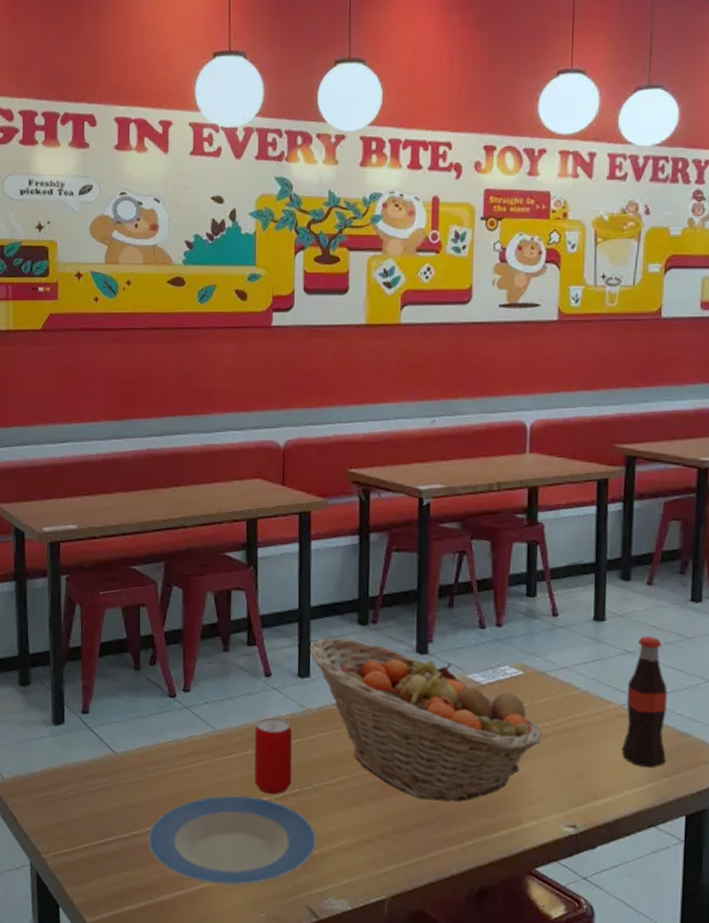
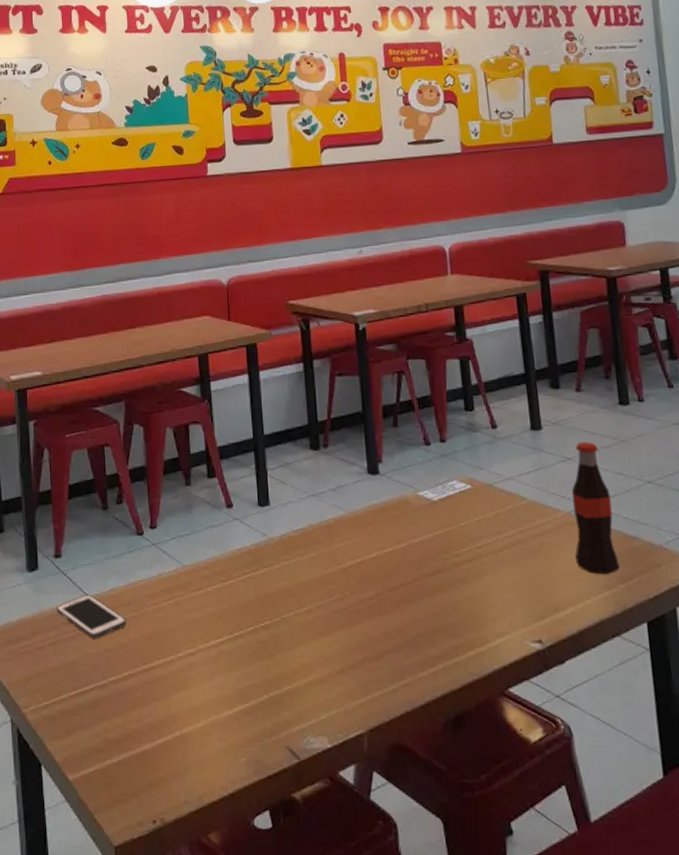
cell phone: none [81,750,153,794] -> present [56,594,126,640]
plate: present [147,795,317,886] -> none [124,631,291,730]
beverage can: present [254,717,293,795] -> none [221,548,261,629]
fruit basket: present [309,637,543,802] -> none [266,464,497,624]

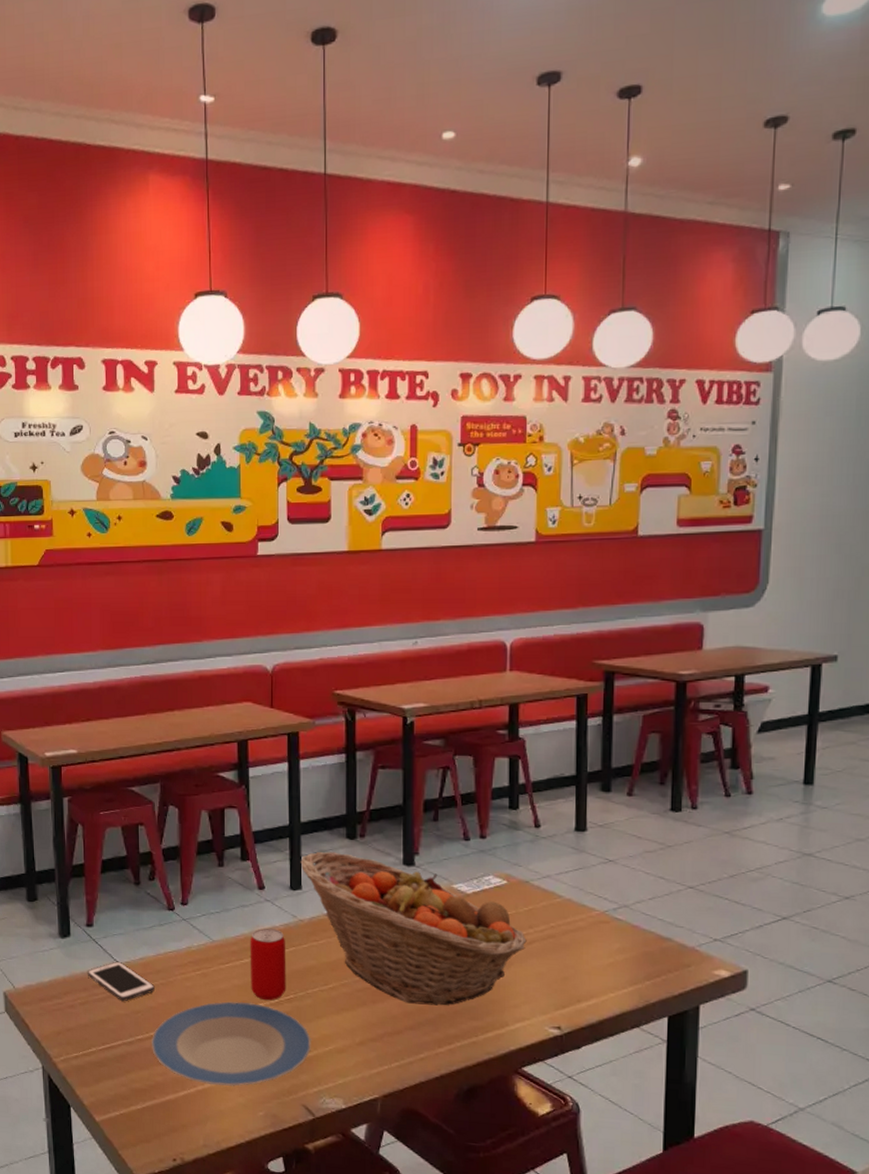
plate: none [124,631,291,730] -> present [151,1001,311,1087]
beverage can: none [221,548,261,629] -> present [250,928,286,1001]
fruit basket: none [266,464,497,624] -> present [300,851,527,1006]
bottle: present [572,442,620,575] -> none [604,845,649,972]

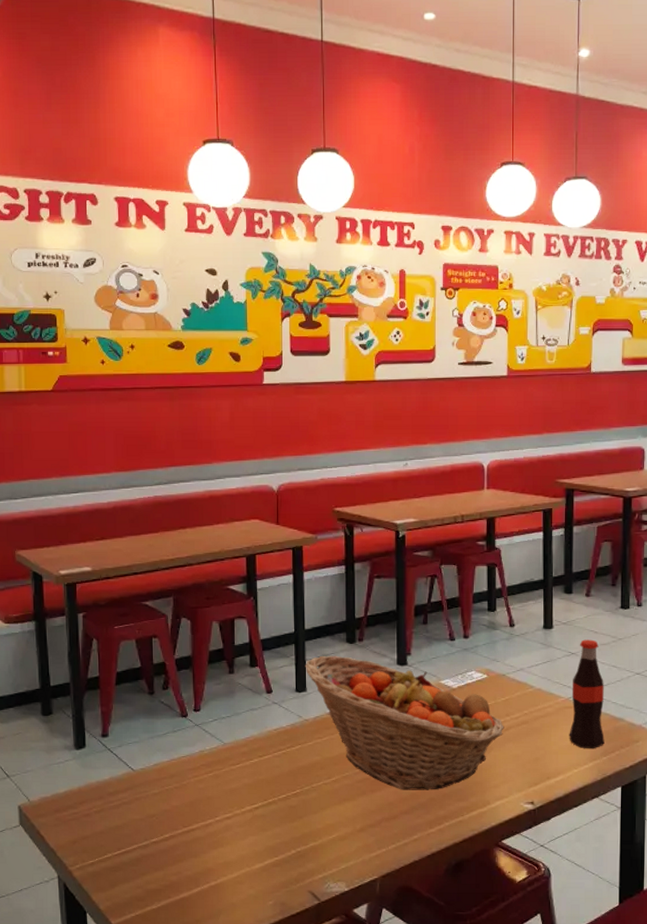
cell phone: present [87,961,155,1002] -> none [102,768,169,807]
plate: present [151,1001,311,1087] -> none [165,799,316,880]
beverage can: present [250,928,286,1001] -> none [259,728,293,797]
bottle: none [604,845,649,972] -> present [569,639,605,749]

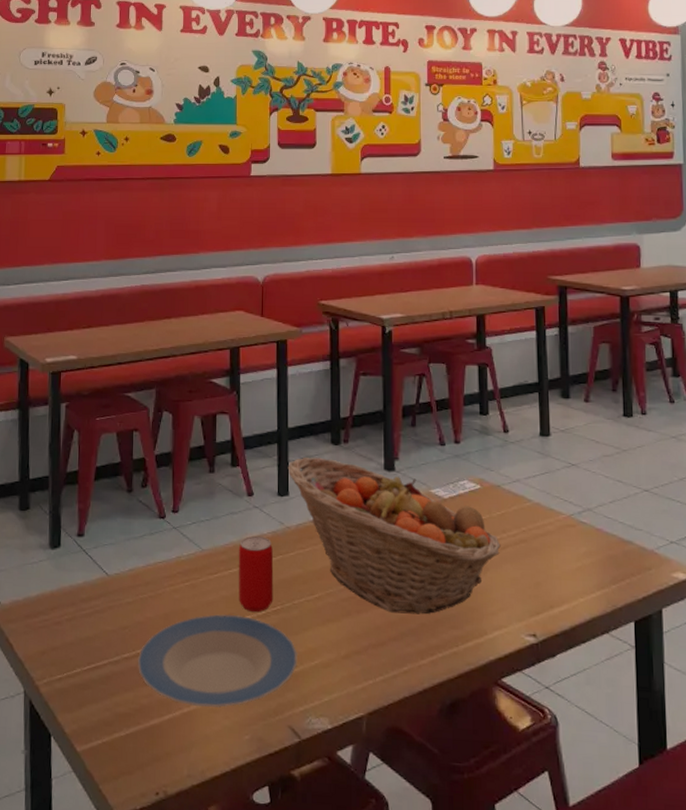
plate: none [165,799,316,880] -> present [137,614,297,708]
beverage can: none [259,728,293,797] -> present [238,535,274,613]
bottle: present [569,639,605,749] -> none [572,449,613,576]

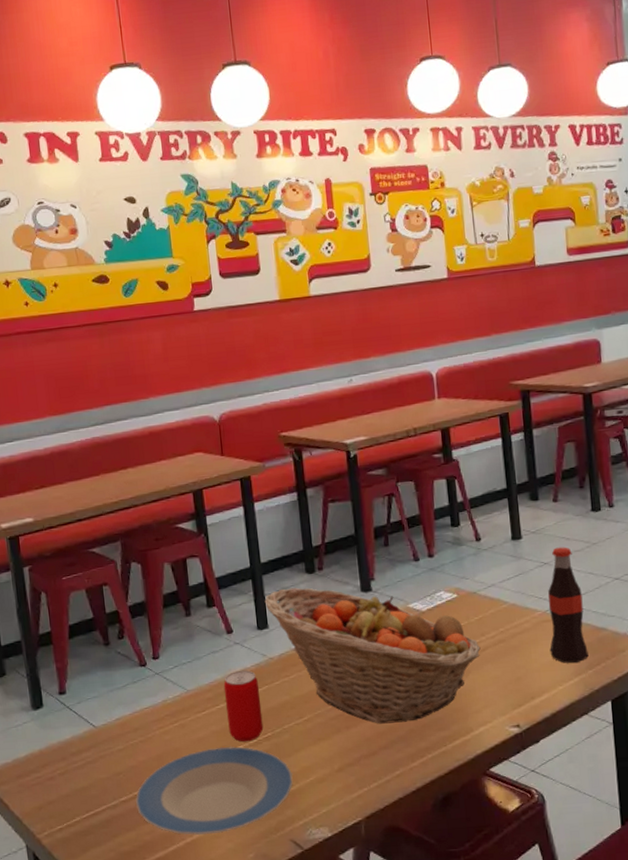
bottle: none [572,449,613,576] -> present [548,547,589,663]

